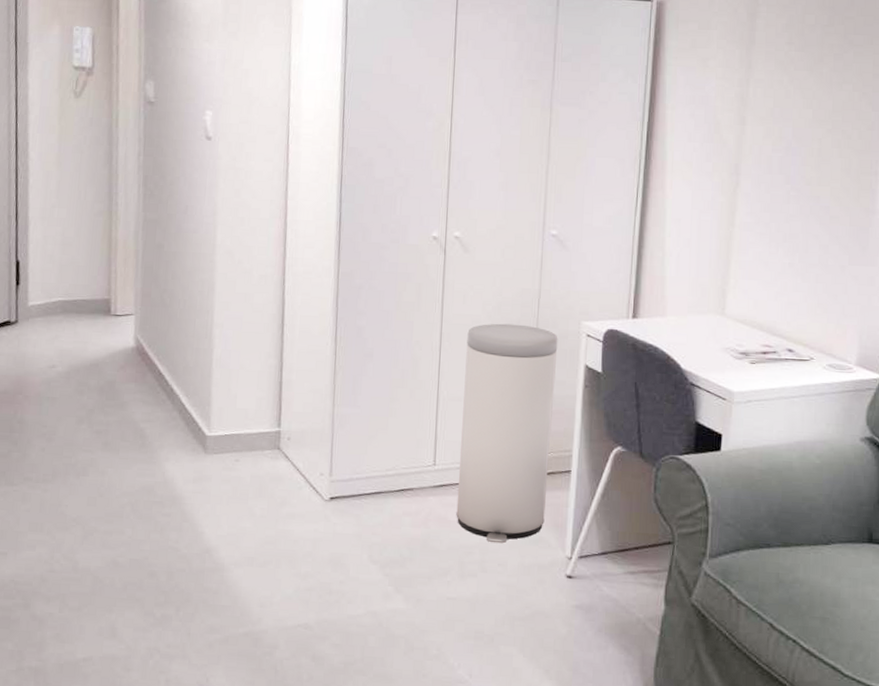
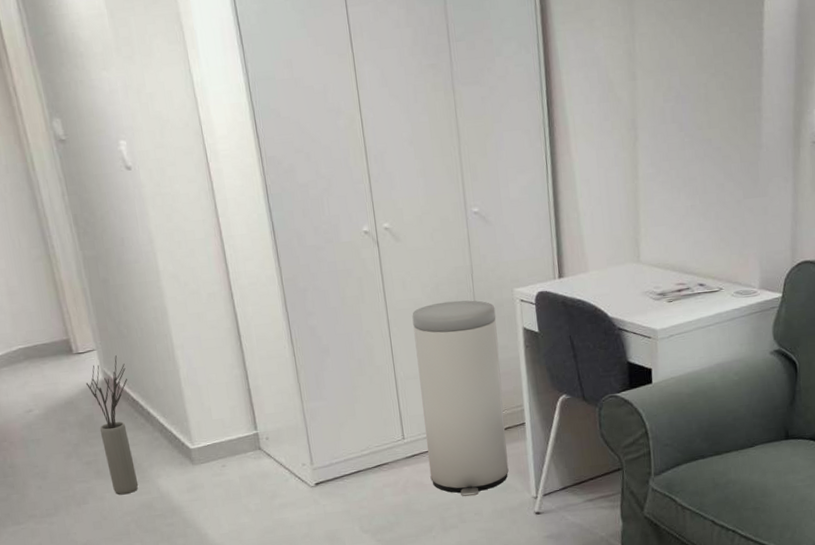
vase: none [115,324,160,473] -> present [85,355,139,495]

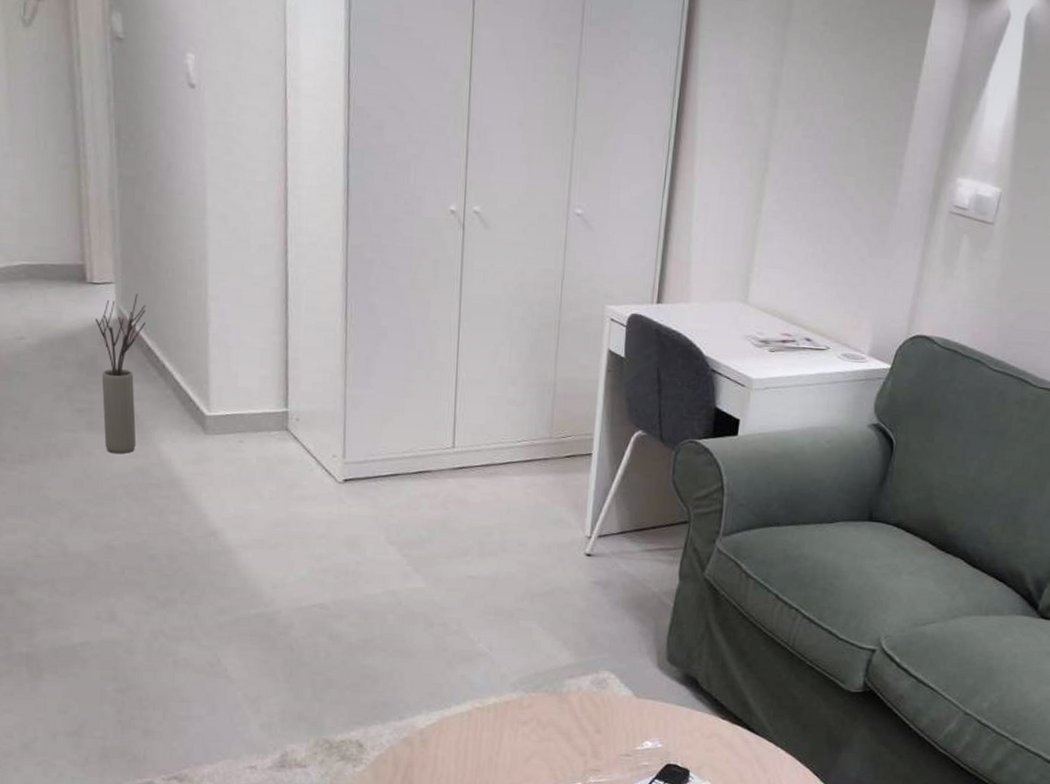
pedal bin: present [412,300,509,497] -> none [476,304,582,524]

